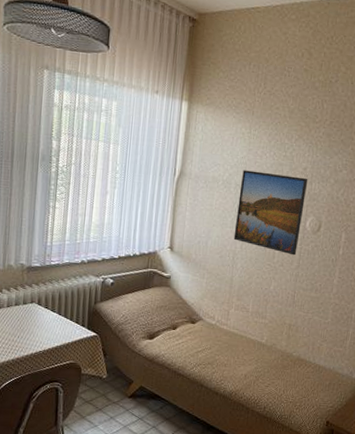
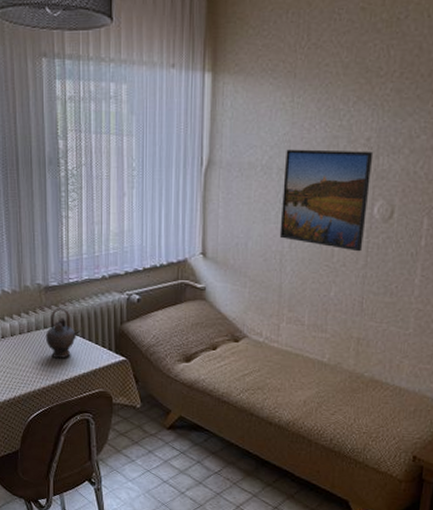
teapot: none [23,286,58,333] -> present [45,307,81,359]

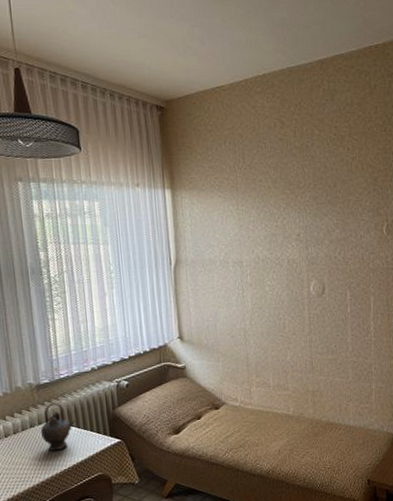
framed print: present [279,149,374,252] -> none [238,243,306,322]

